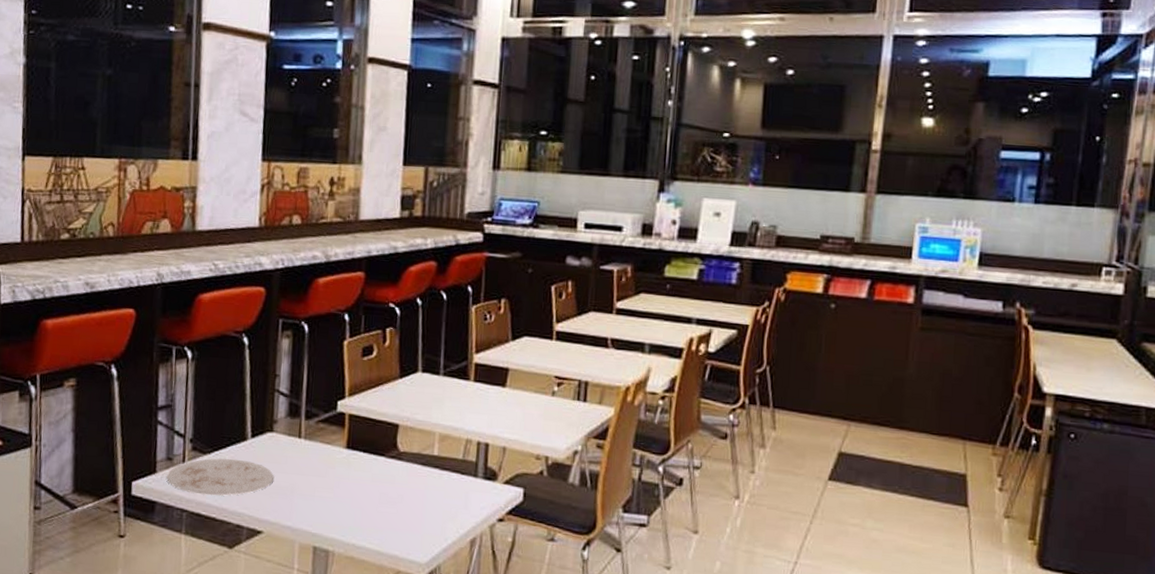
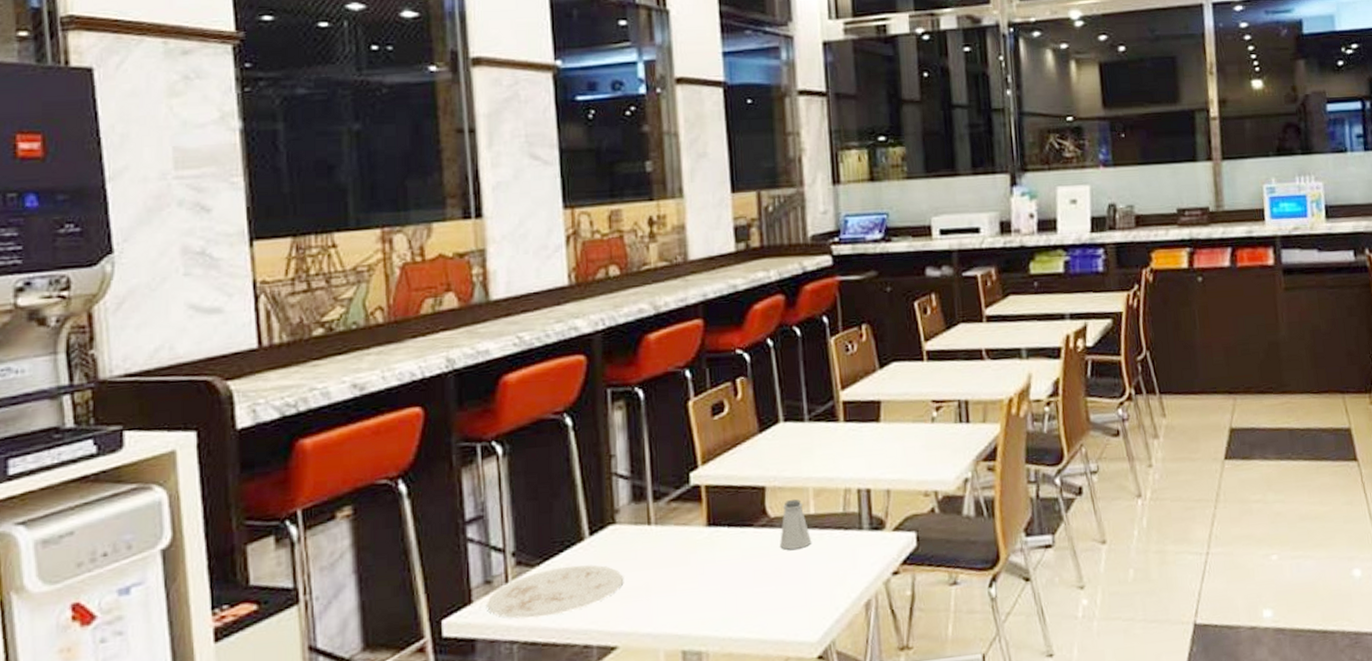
saltshaker: none [405,440,432,483] -> present [780,499,811,550]

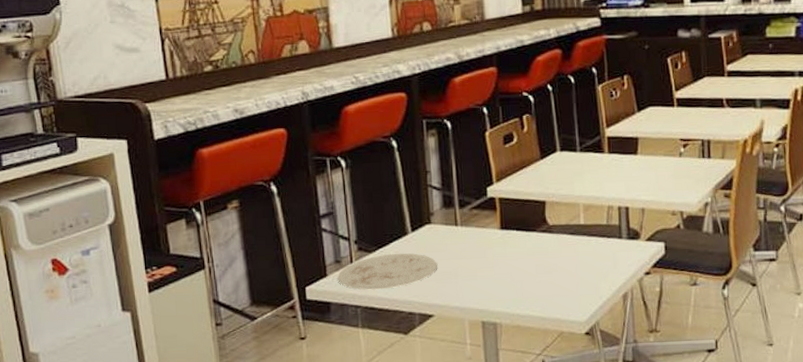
saltshaker: present [780,499,811,550] -> none [557,212,581,251]

